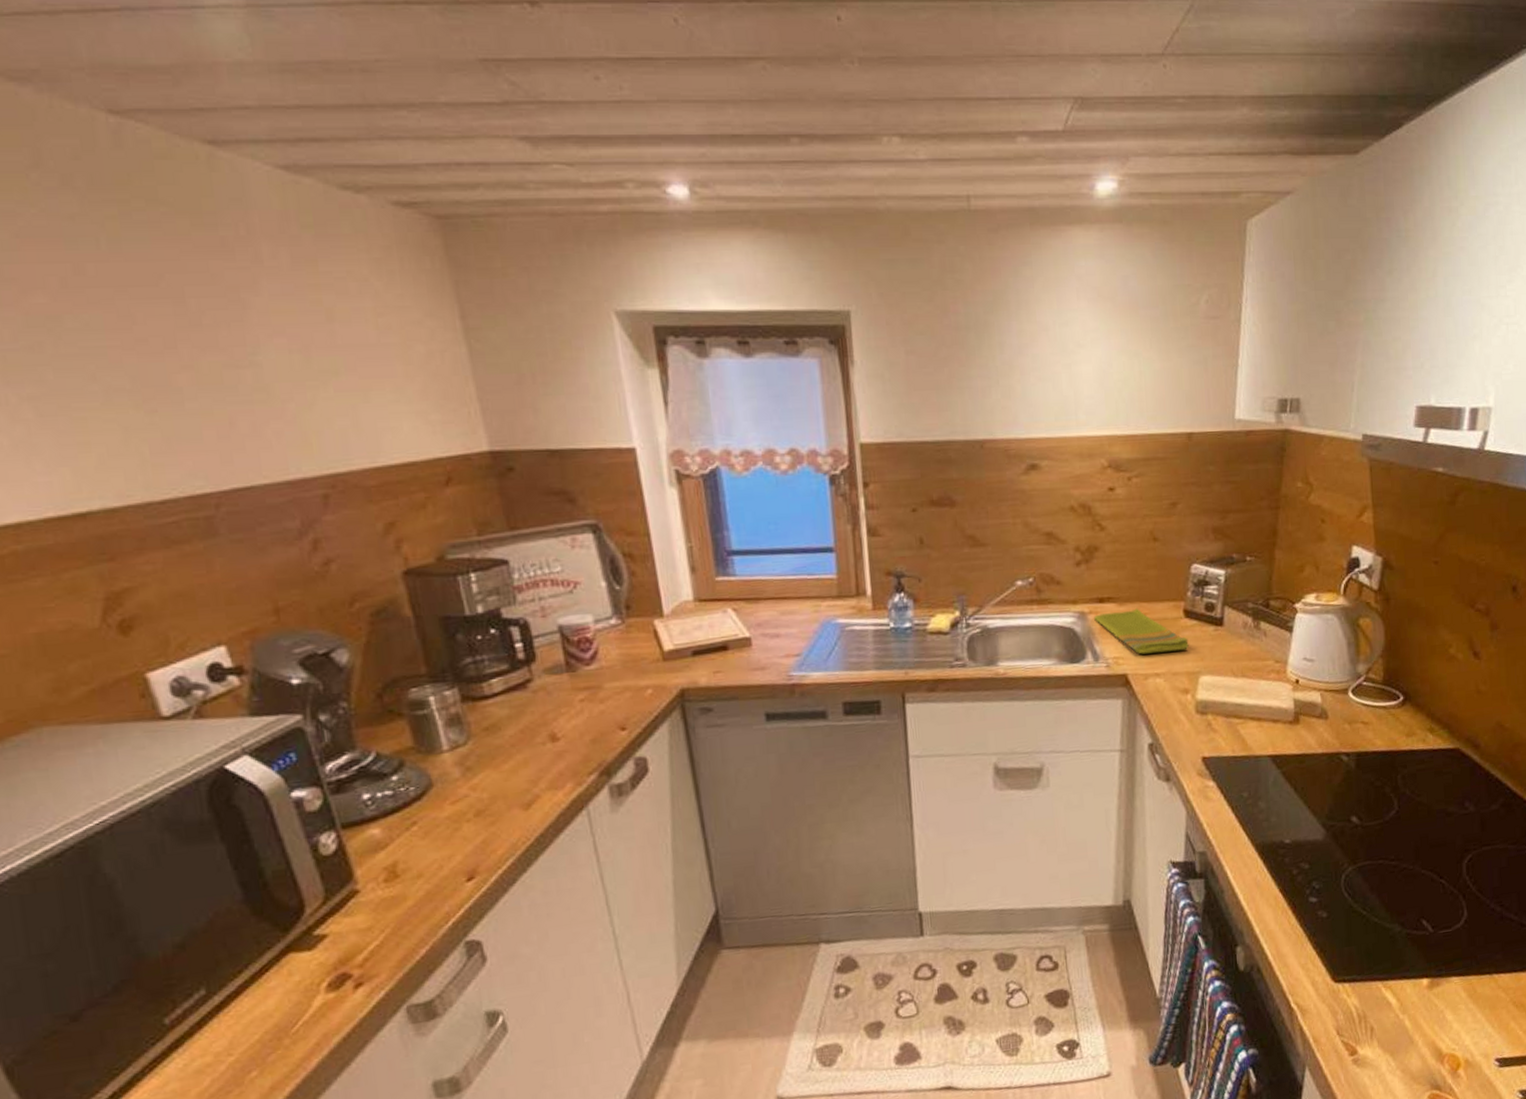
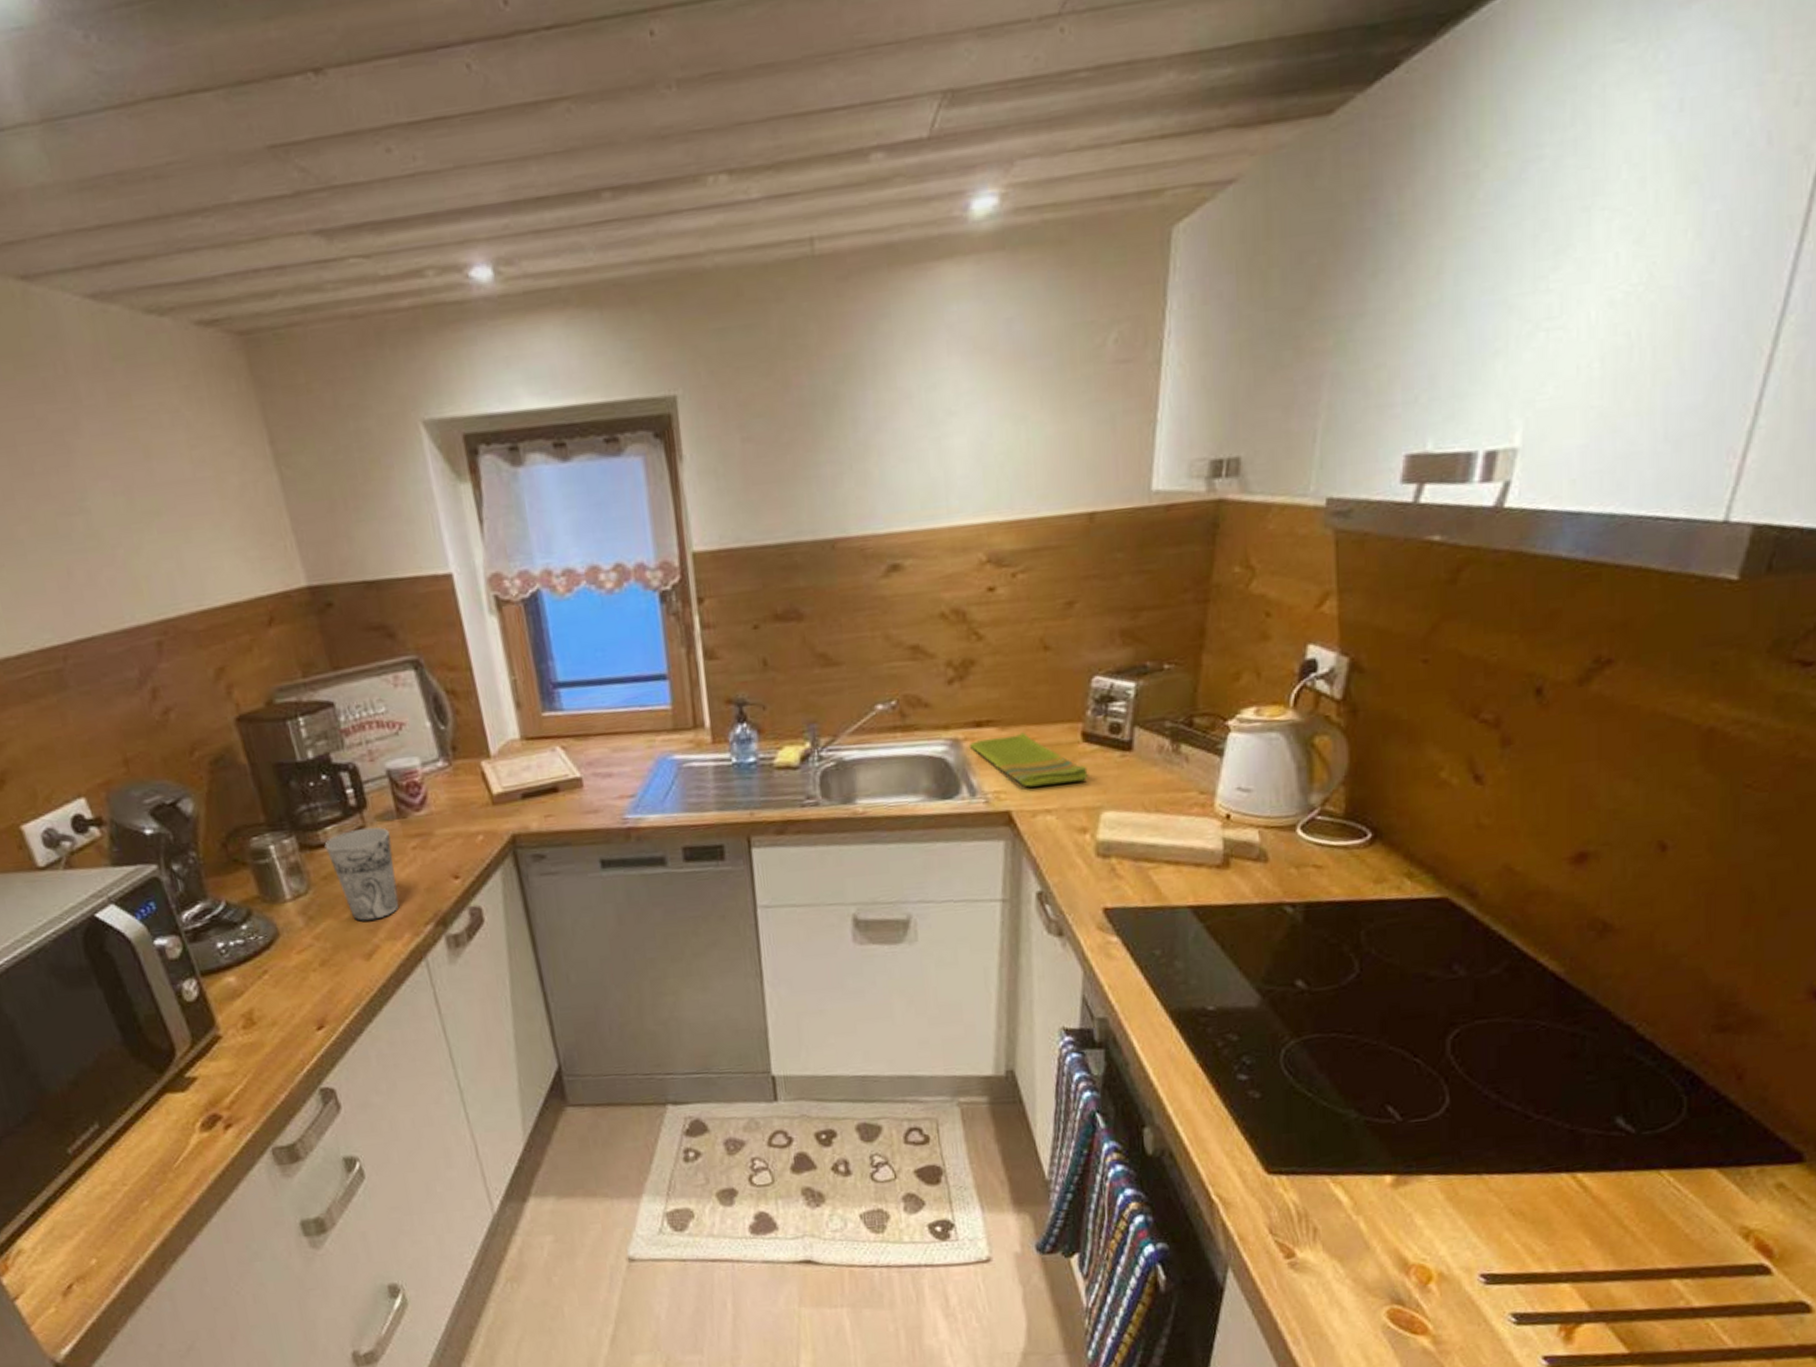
cup: none [488,680,563,772] -> present [324,827,399,922]

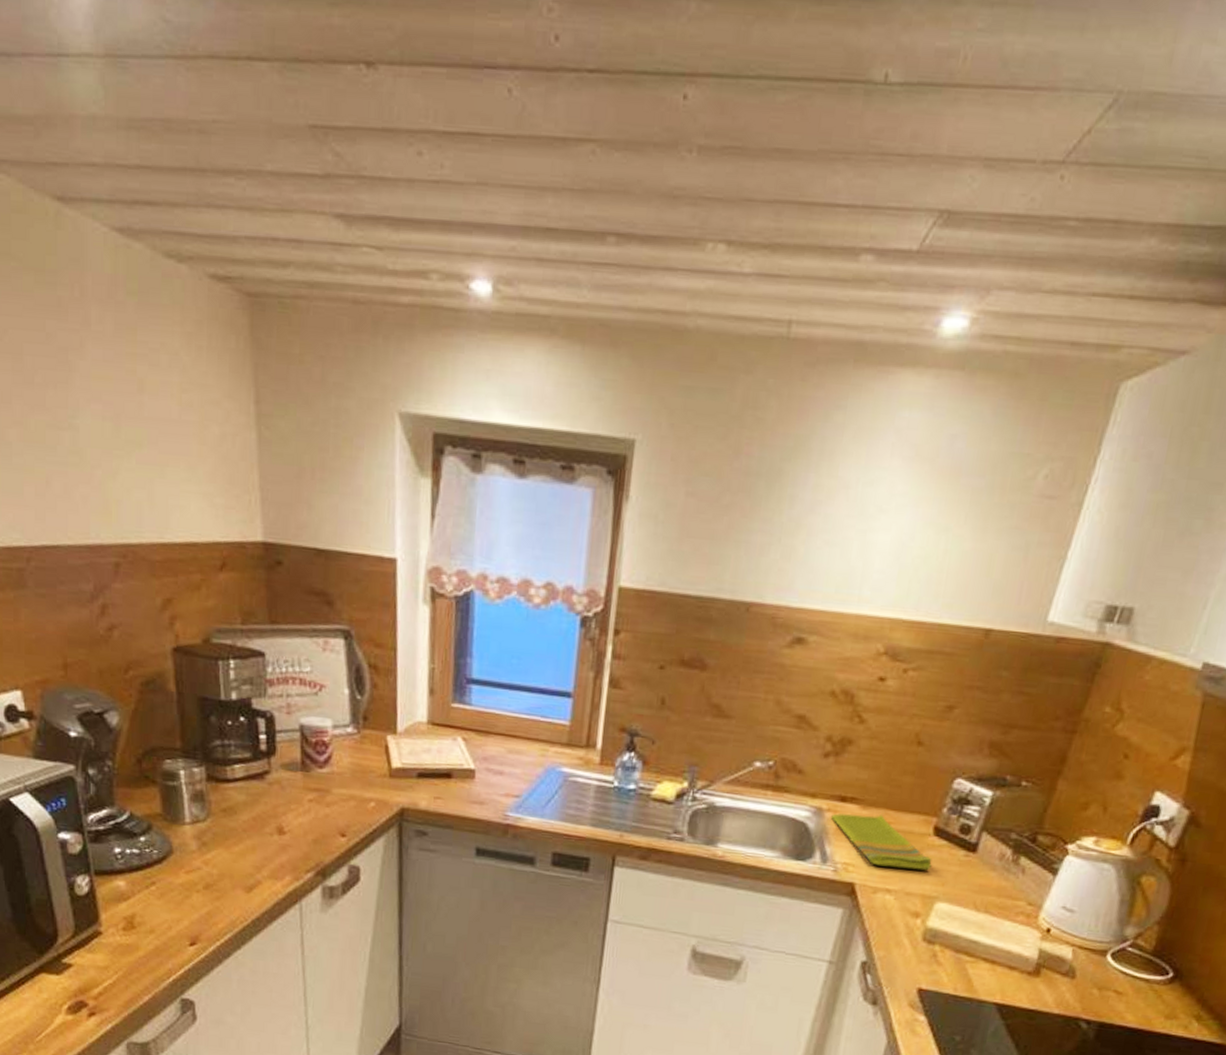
cup: present [324,827,399,922] -> none [230,772,292,859]

